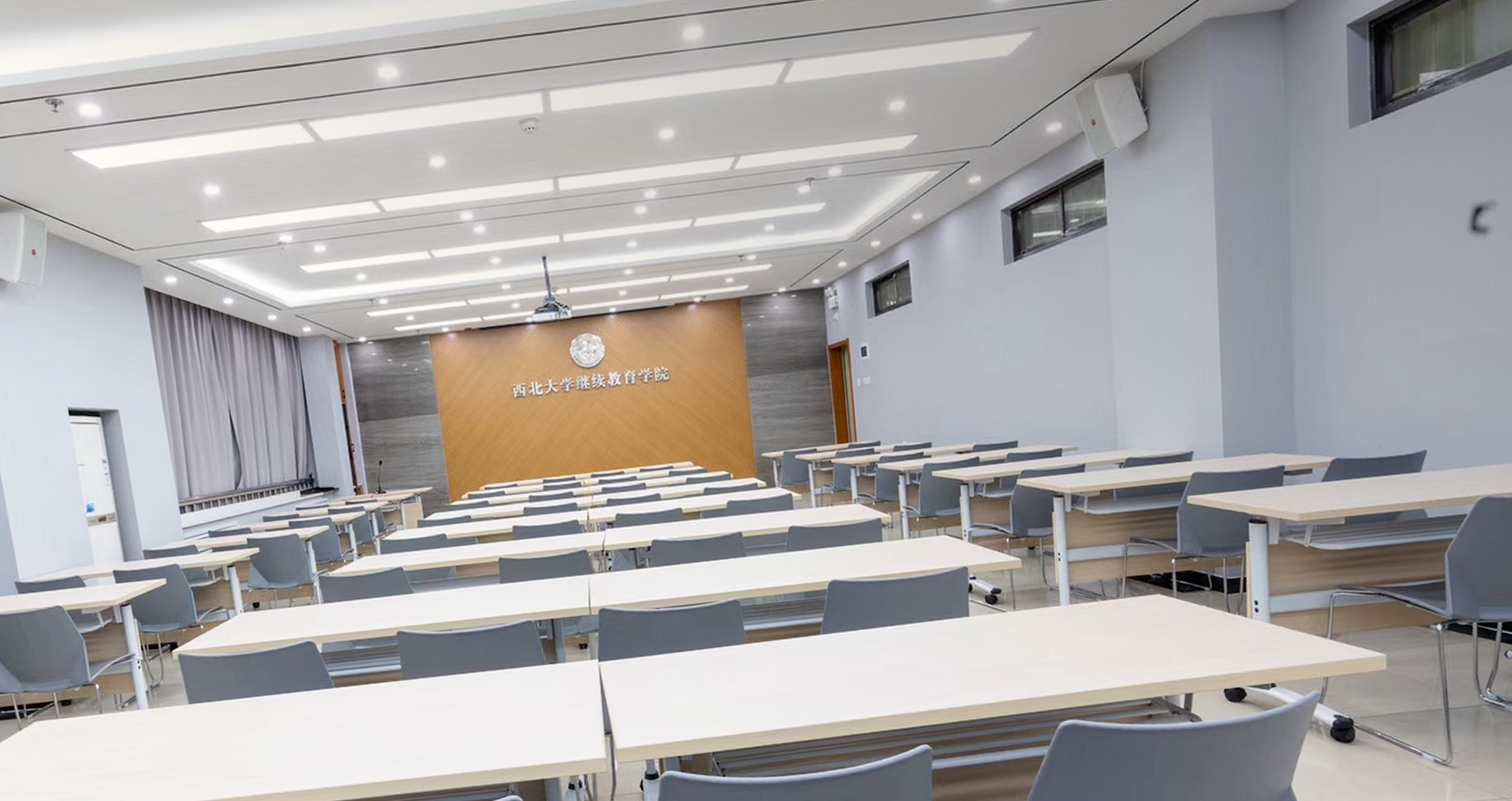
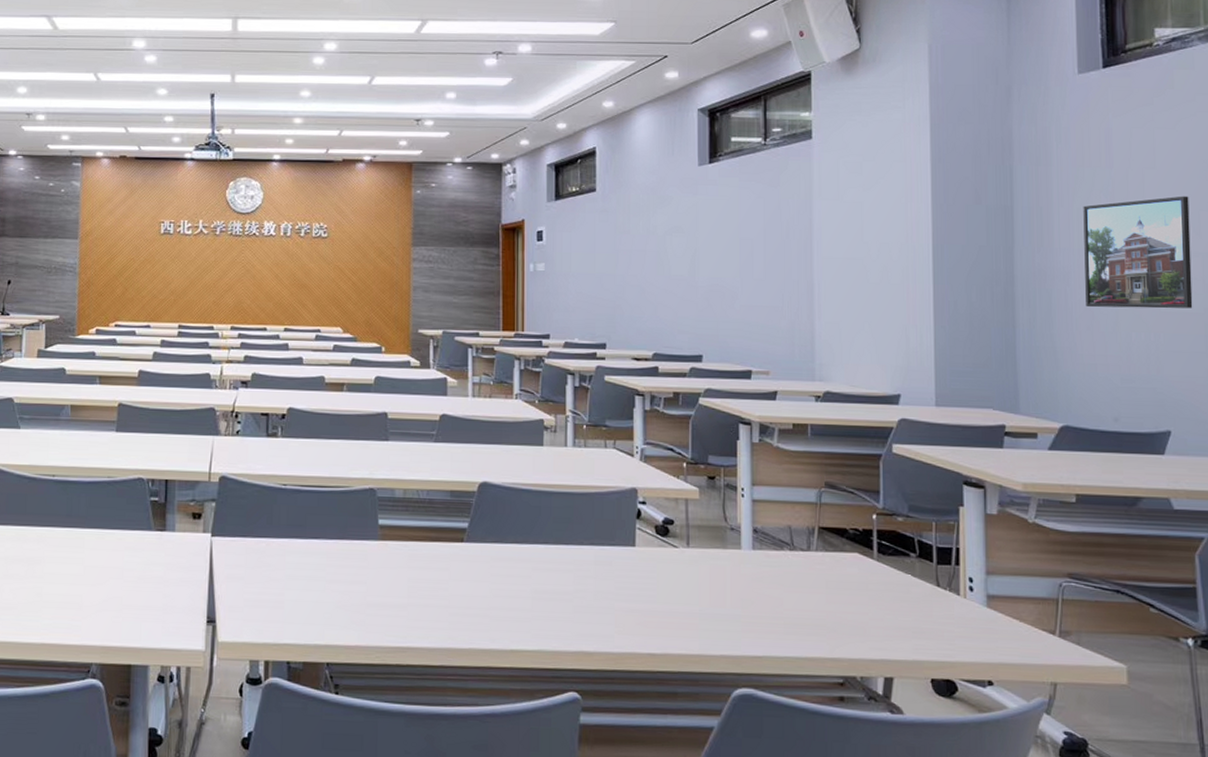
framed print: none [1353,233,1448,349] -> present [1083,195,1193,309]

